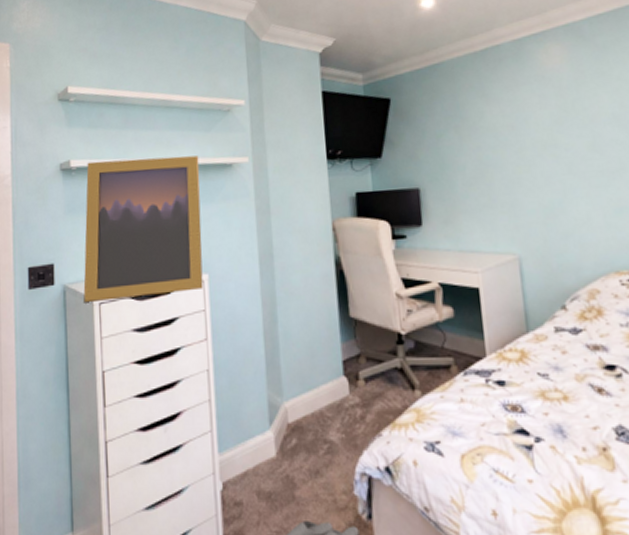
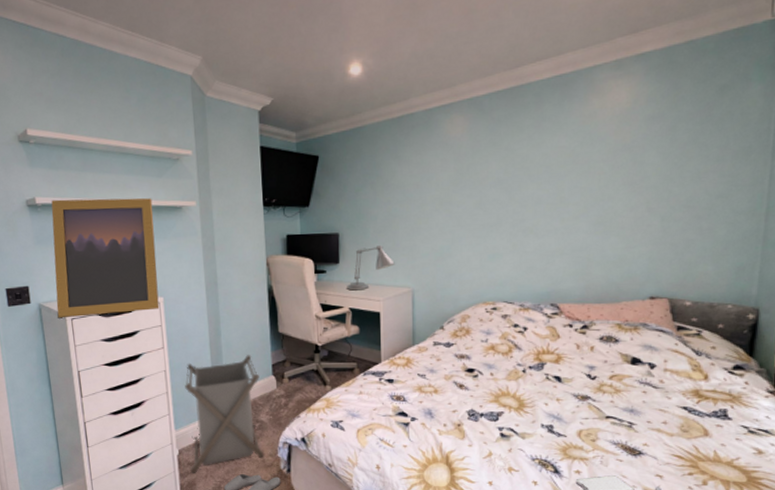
laundry basket: none [232,348,336,518] -> present [185,355,264,473]
desk lamp: none [434,201,493,260] -> present [347,245,395,291]

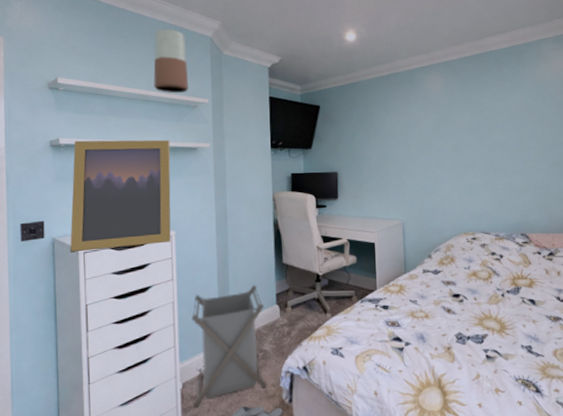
vase: none [127,67,169,145] -> present [153,29,188,94]
desk lamp: present [347,245,395,291] -> none [345,183,387,223]

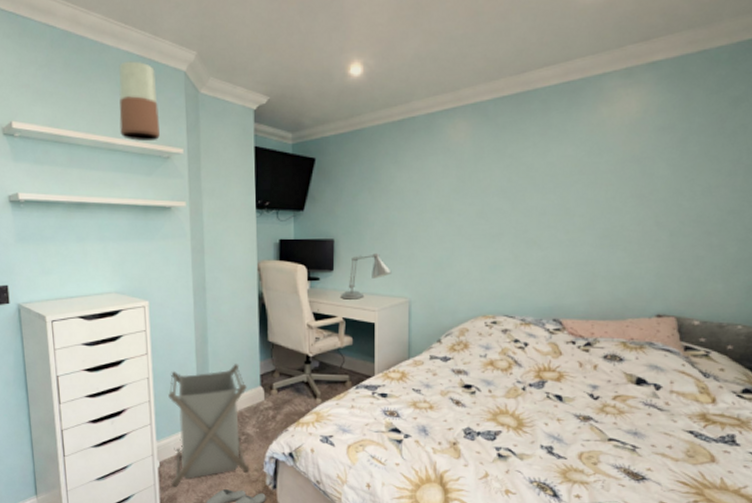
picture frame: present [70,139,171,252] -> none [34,195,144,320]
desk lamp: none [345,183,387,223] -> present [341,253,392,300]

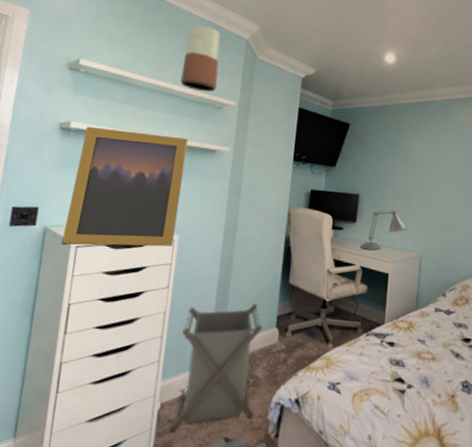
picture frame: none [34,195,144,320] -> present [62,126,189,247]

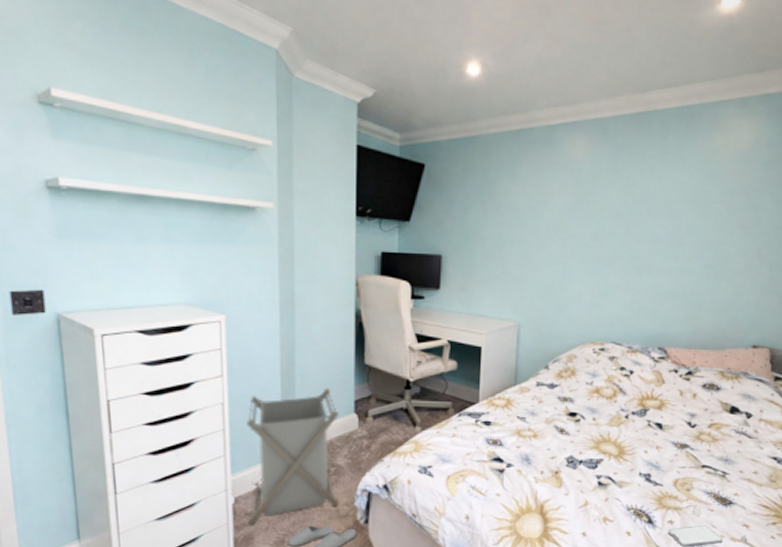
picture frame: present [62,126,189,247] -> none [80,183,220,334]
vase: present [180,24,221,92] -> none [193,28,244,129]
desk lamp: present [360,210,407,251] -> none [447,272,502,321]

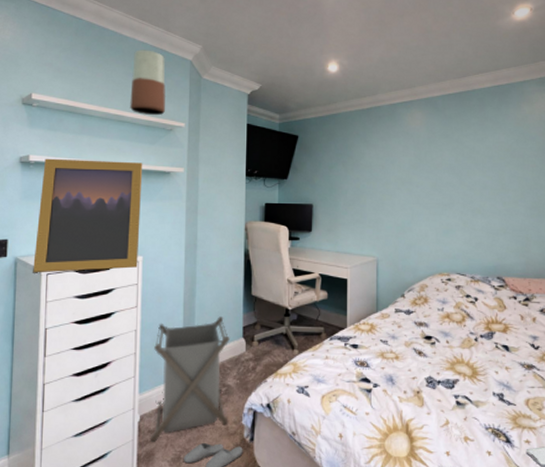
picture frame: none [80,183,220,334] -> present [33,158,143,273]
vase: none [193,28,244,129] -> present [130,50,166,116]

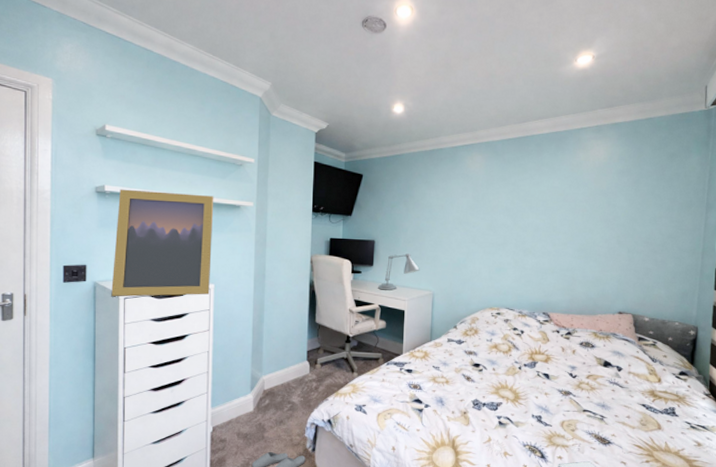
vase: present [130,50,166,116] -> none [201,84,236,151]
laundry basket: present [151,316,230,442] -> none [222,341,295,450]
desk lamp: none [318,217,362,258] -> present [378,254,420,290]

